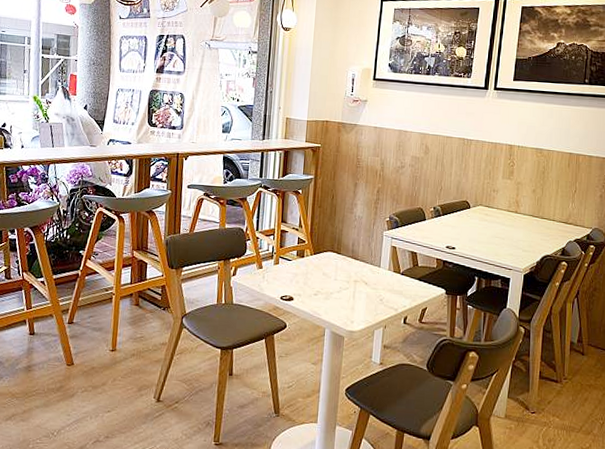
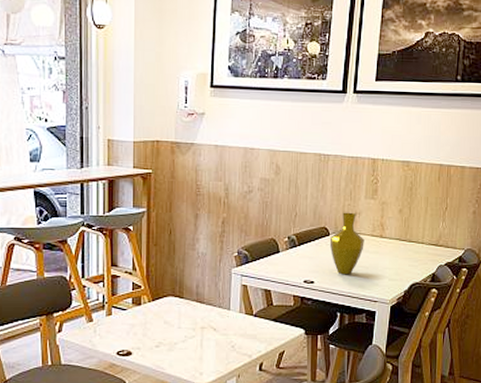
vase: none [470,189,501,244] -> present [329,212,364,275]

